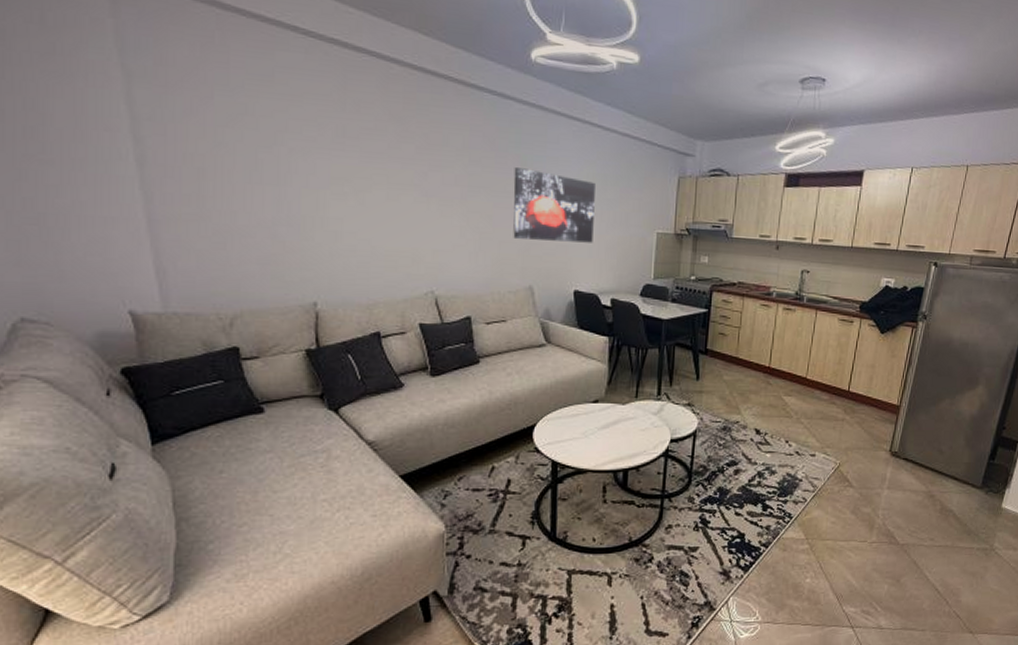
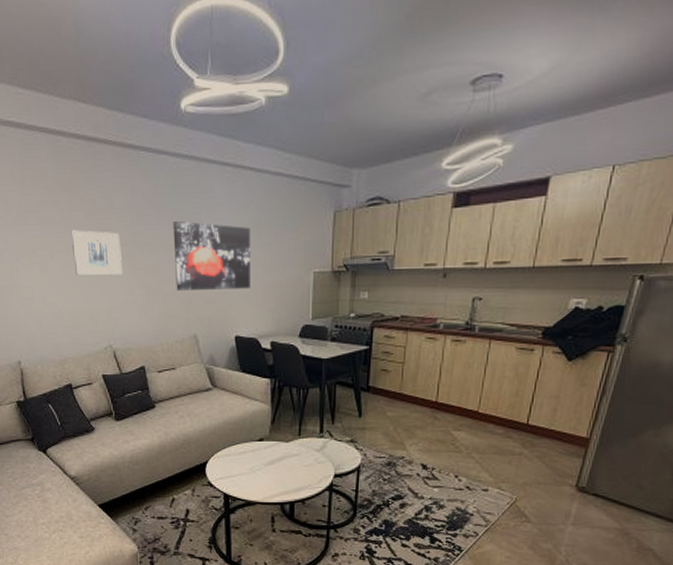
wall art: none [396,163,454,217] -> present [70,230,123,276]

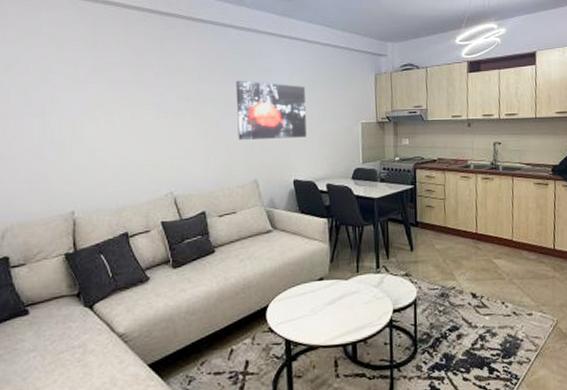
wall art: present [70,230,123,276] -> none [138,87,187,128]

